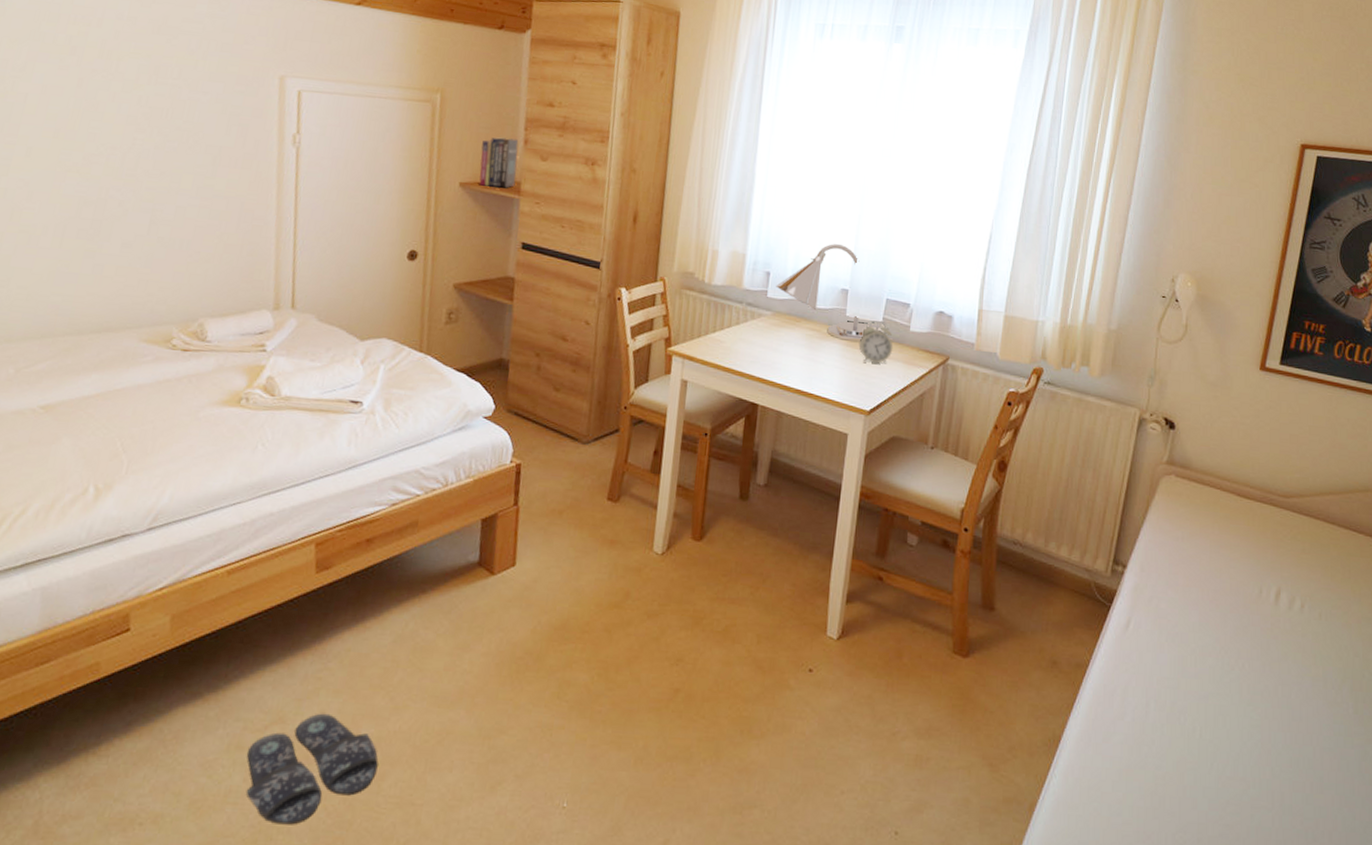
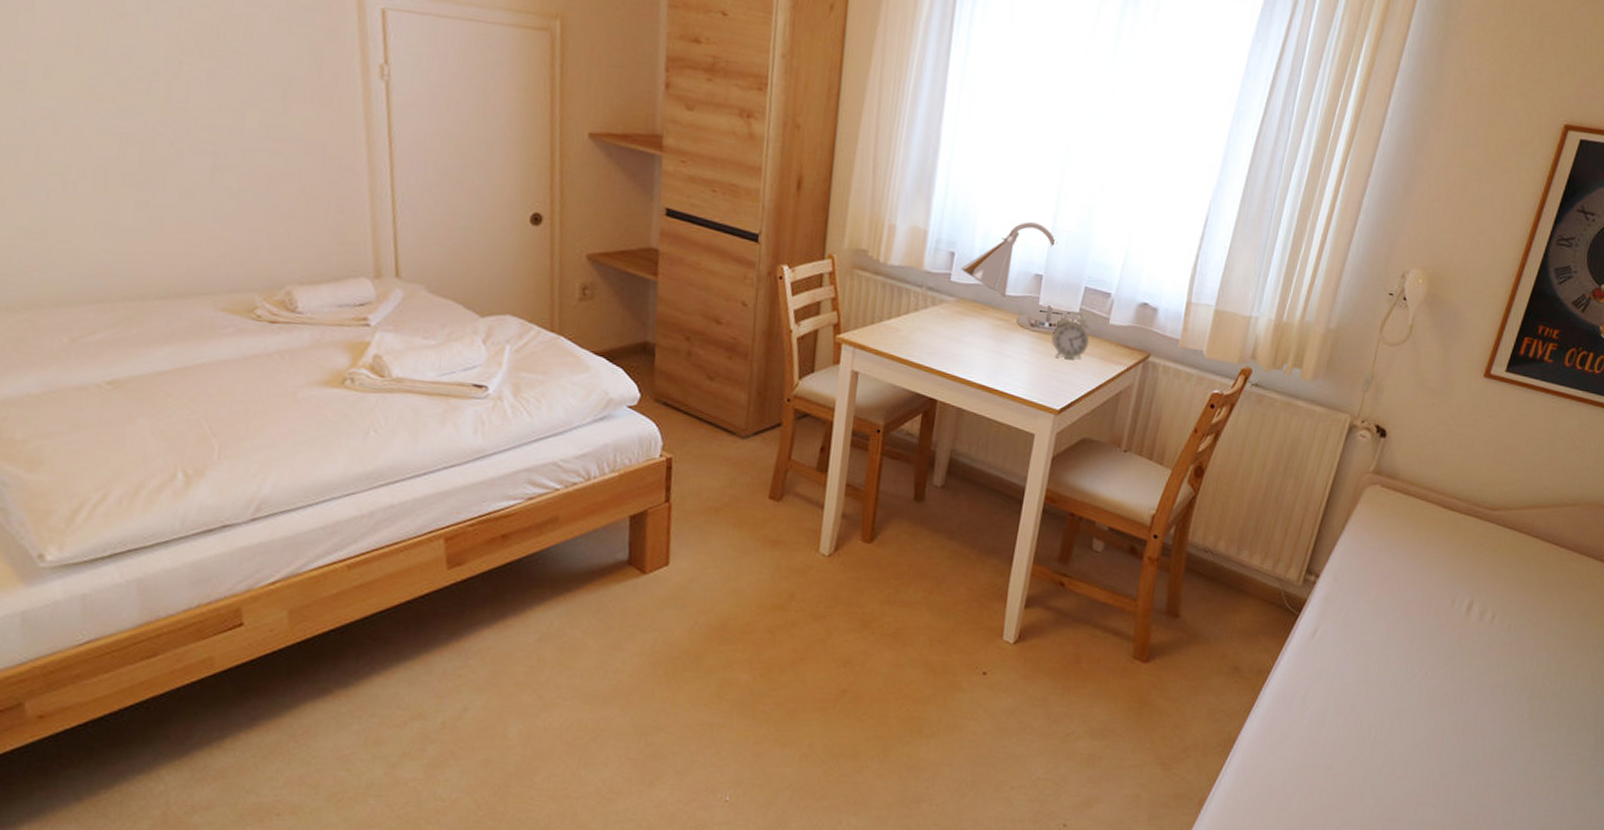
slippers: present [246,713,378,825] -> none [387,709,529,816]
books: present [479,137,519,188] -> none [612,78,659,142]

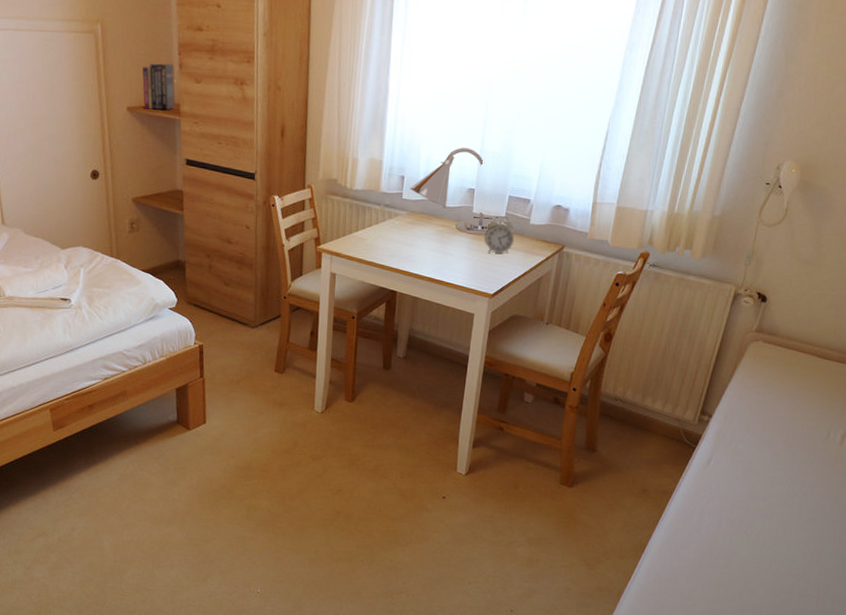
books: none [612,78,659,142] -> present [142,63,176,110]

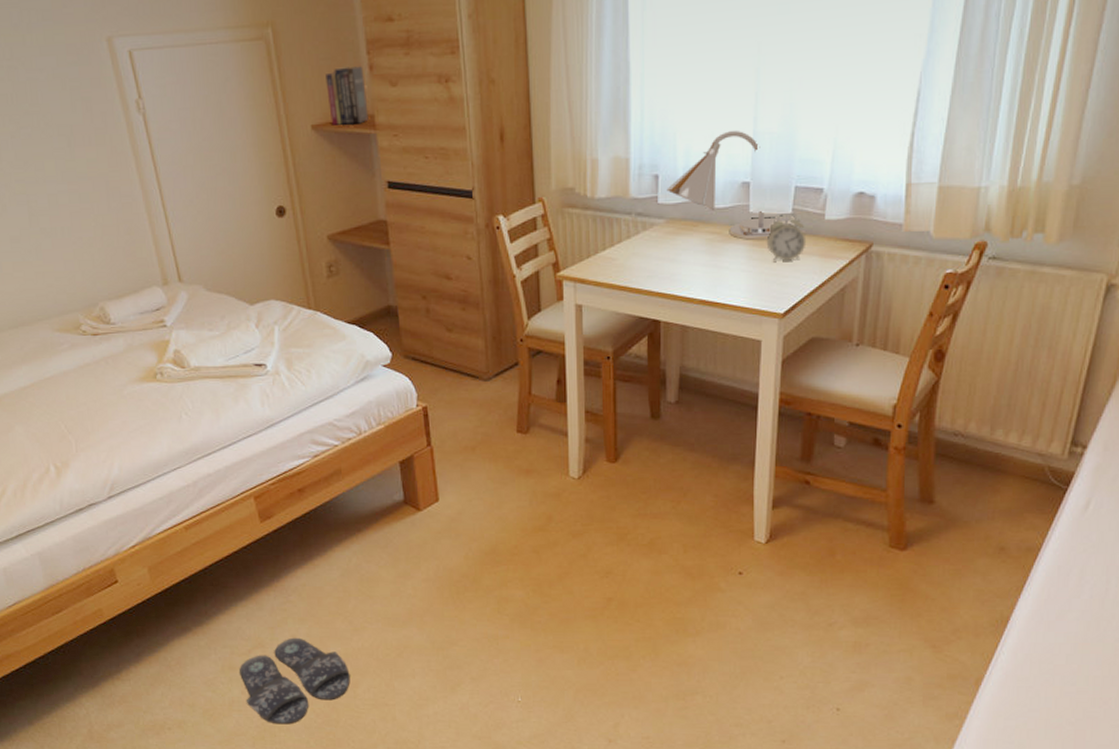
slippers: none [24,529,119,603] -> present [239,637,350,725]

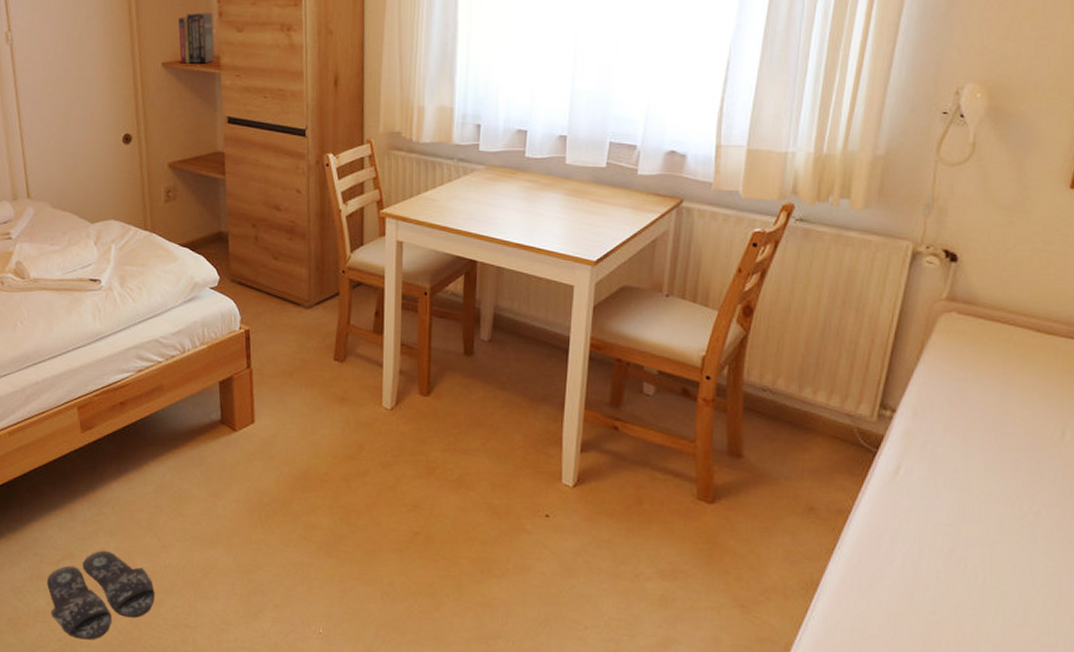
table lamp: present [666,131,790,241] -> none [487,88,604,191]
alarm clock: present [766,213,807,261] -> none [581,167,620,212]

